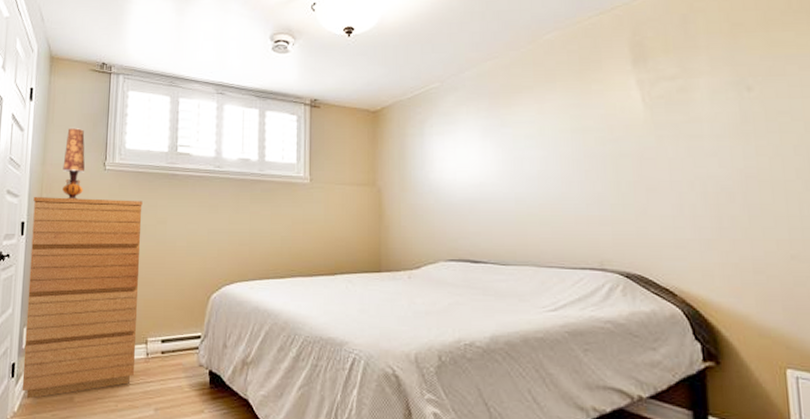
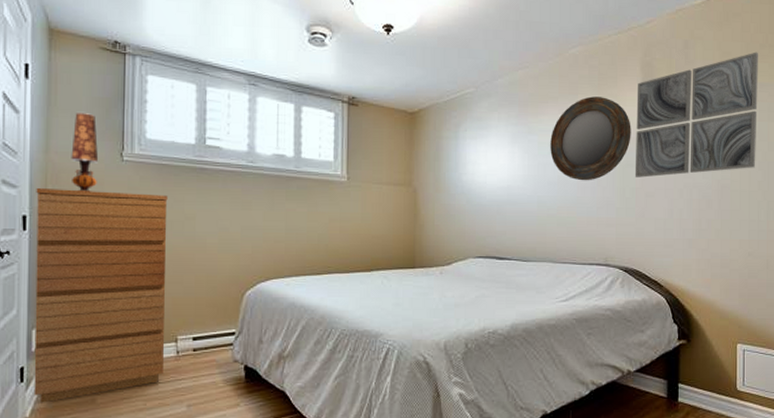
home mirror: none [526,83,624,175] -> present [550,96,631,181]
wall art: none [627,20,790,169] -> present [634,52,758,178]

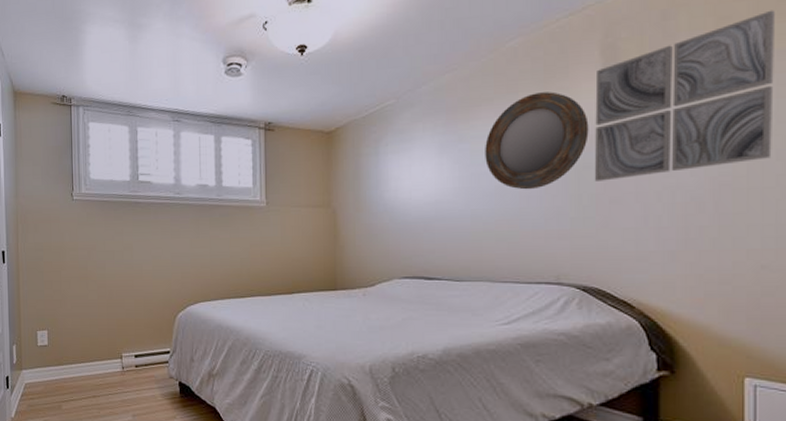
dresser: present [33,188,168,403] -> none [10,227,113,407]
table lamp: present [71,113,99,192] -> none [34,161,55,229]

